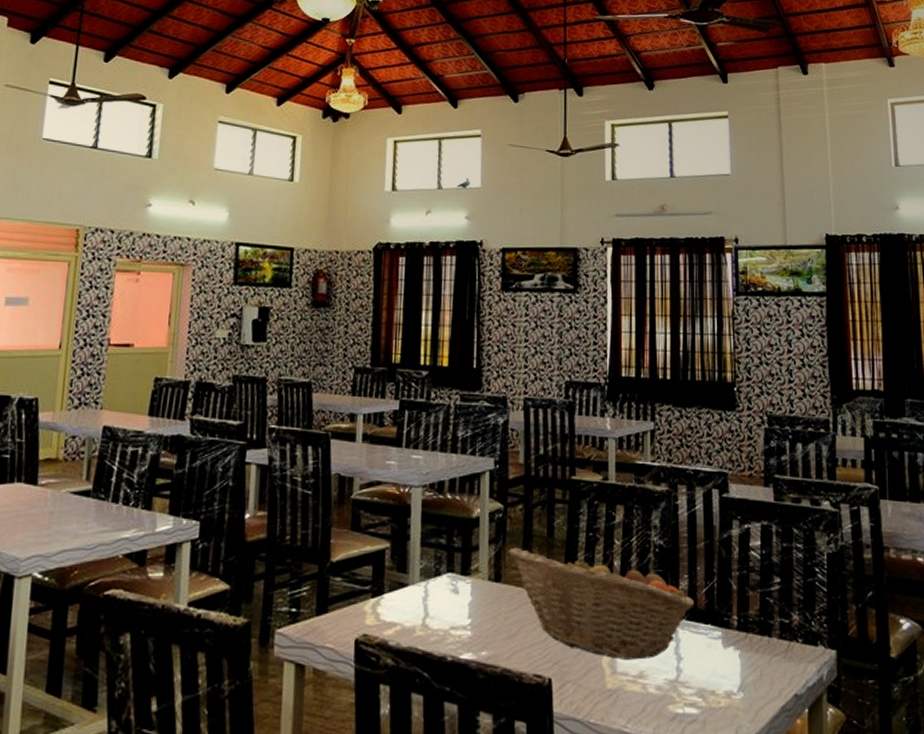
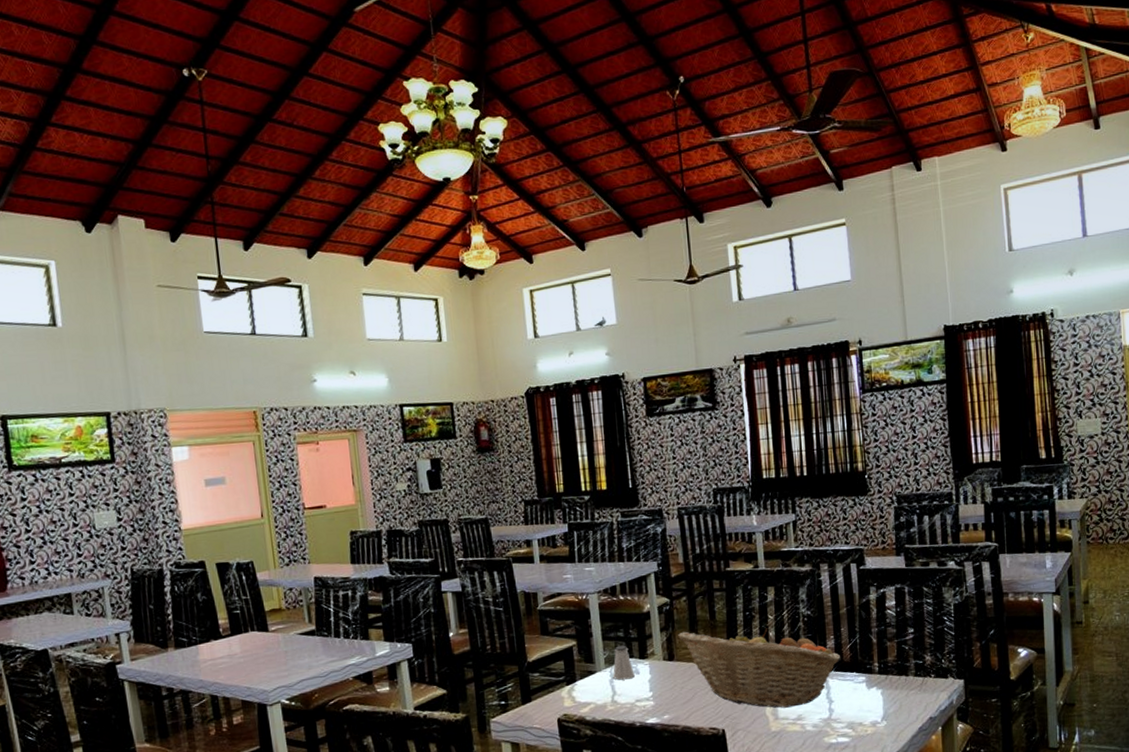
saltshaker: none [428,555,453,599] -> present [613,645,635,680]

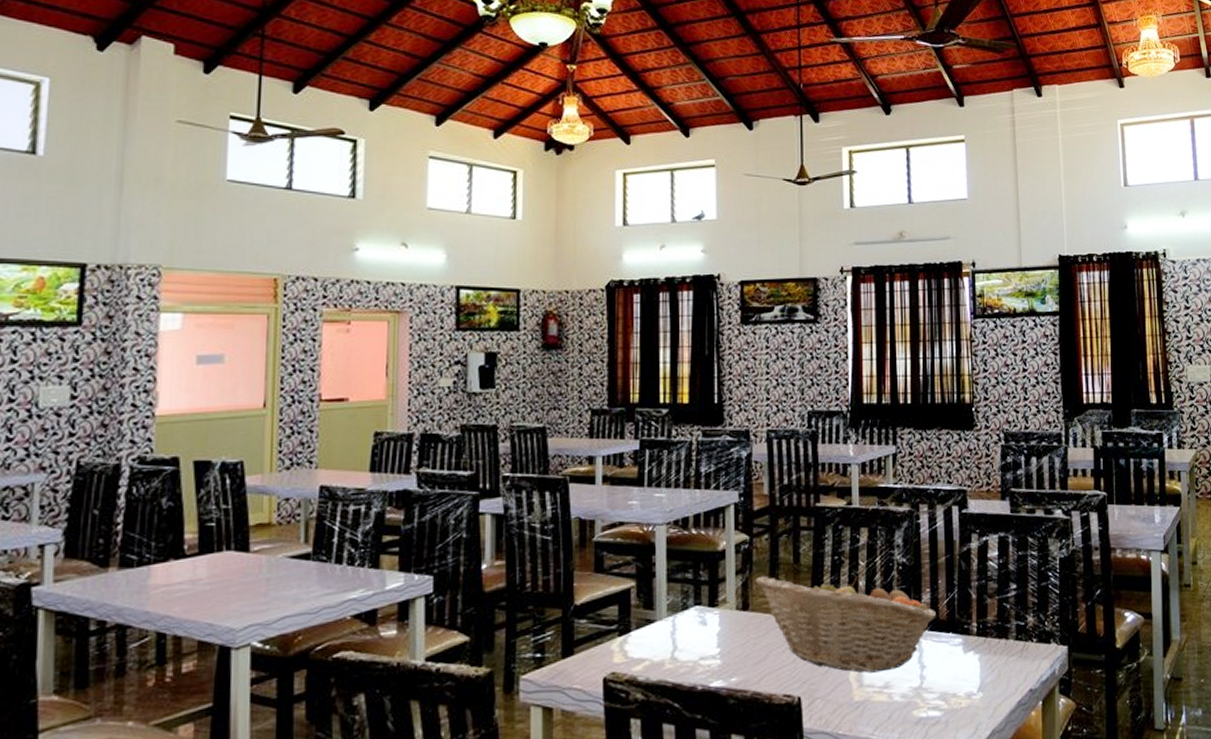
saltshaker: present [613,645,635,680] -> none [676,589,701,632]

